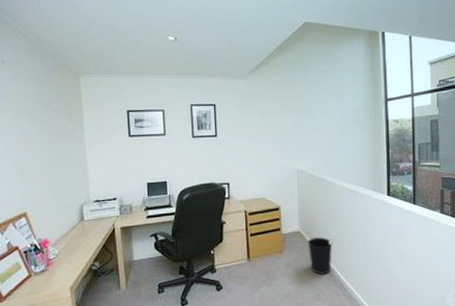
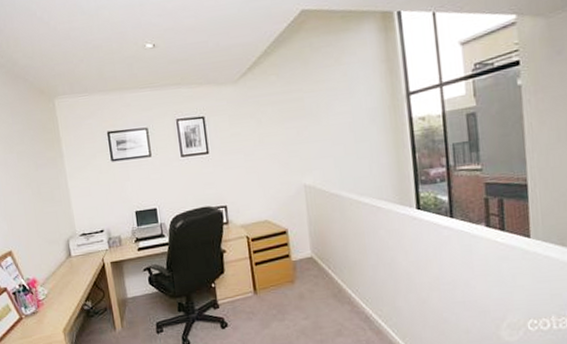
wastebasket: present [307,237,333,275] -> none [322,263,354,307]

